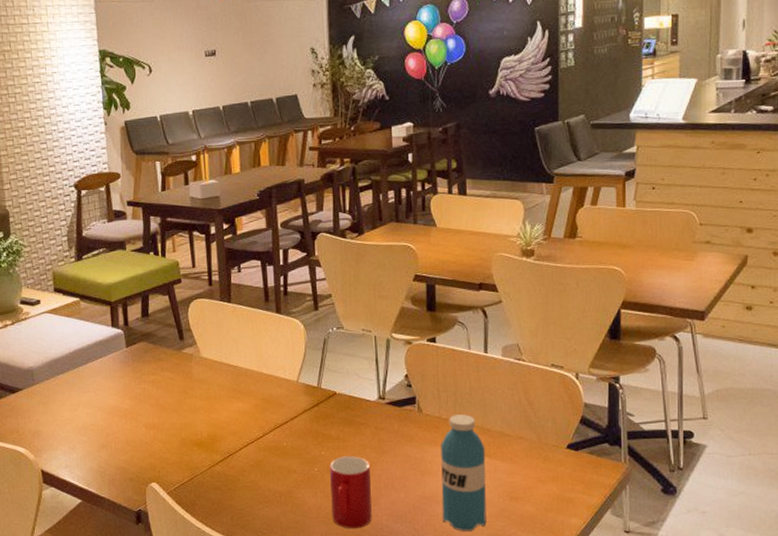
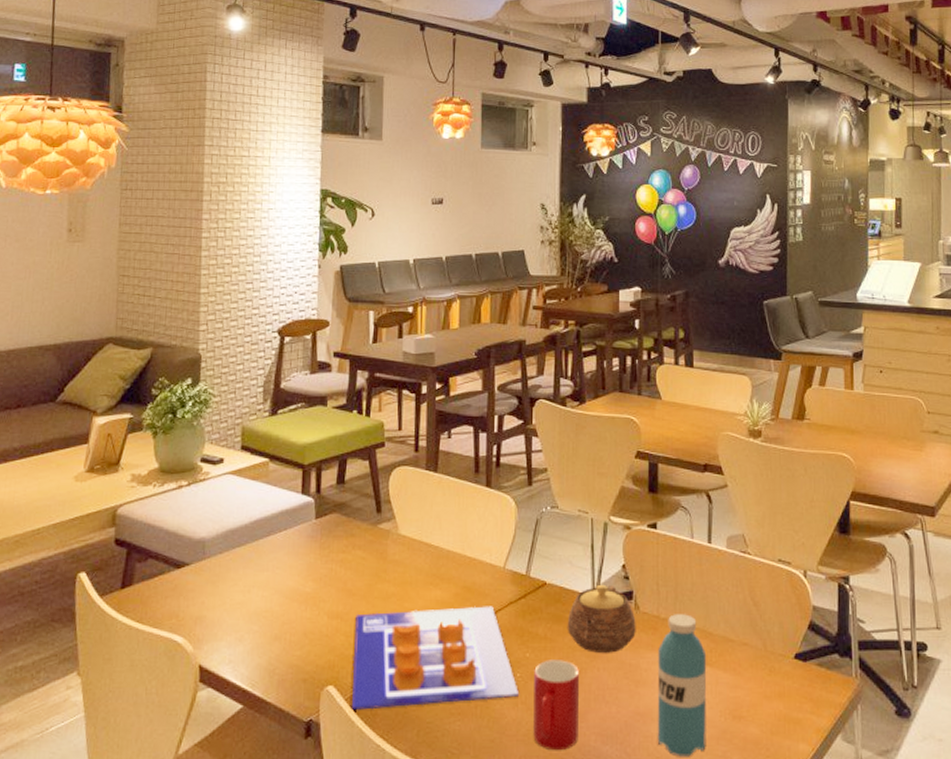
poster: none [170,414,317,501] -> present [352,606,519,710]
teapot: none [357,392,420,449] -> present [567,584,636,653]

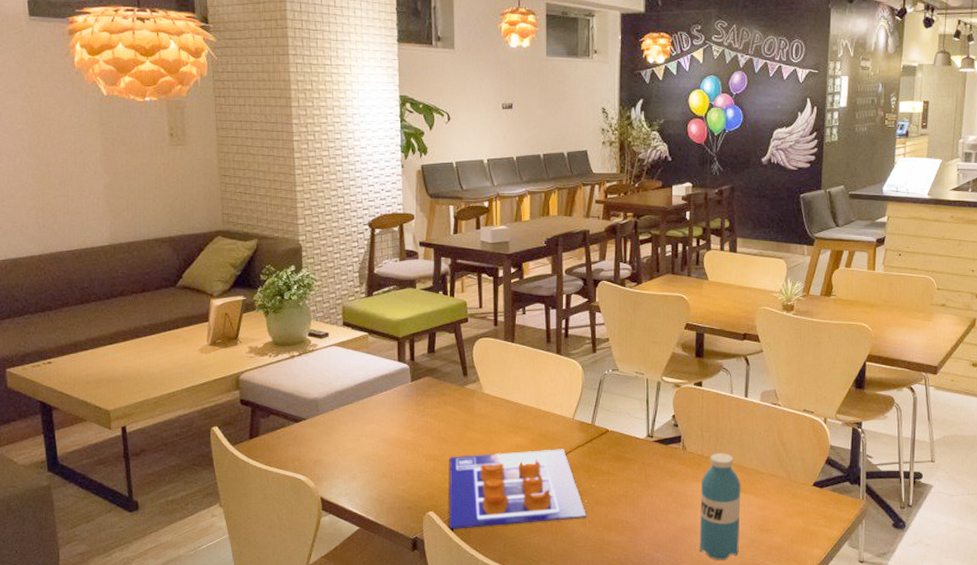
cup: present [533,660,579,751] -> none [599,489,636,557]
teapot: present [567,584,636,653] -> none [626,431,683,484]

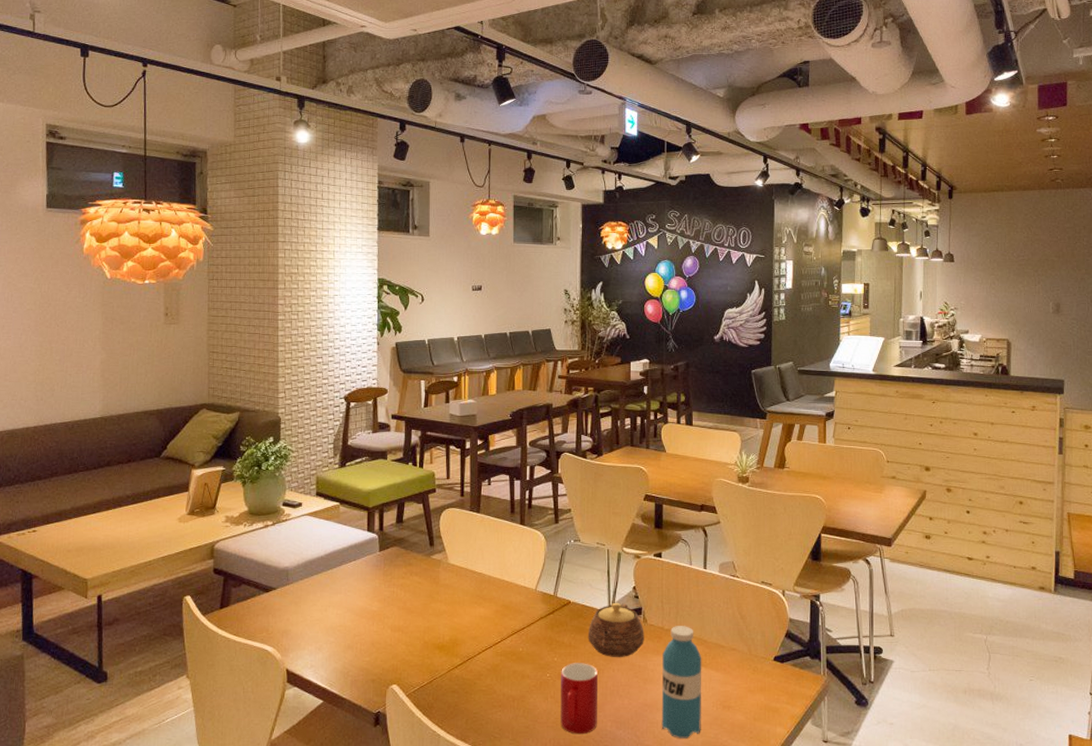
poster: present [448,449,586,529] -> none [412,620,548,703]
cup: none [599,489,636,557] -> present [560,663,598,735]
teapot: none [626,431,683,484] -> present [587,602,644,657]

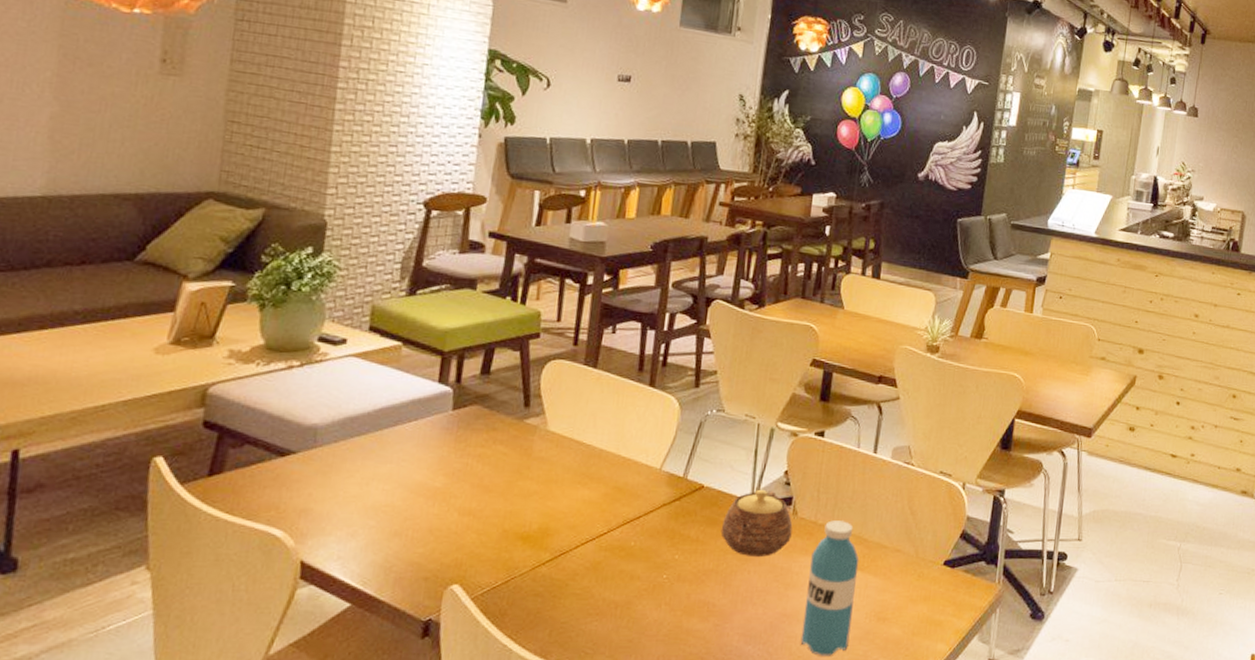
cup: present [560,663,598,735] -> none [674,562,729,651]

